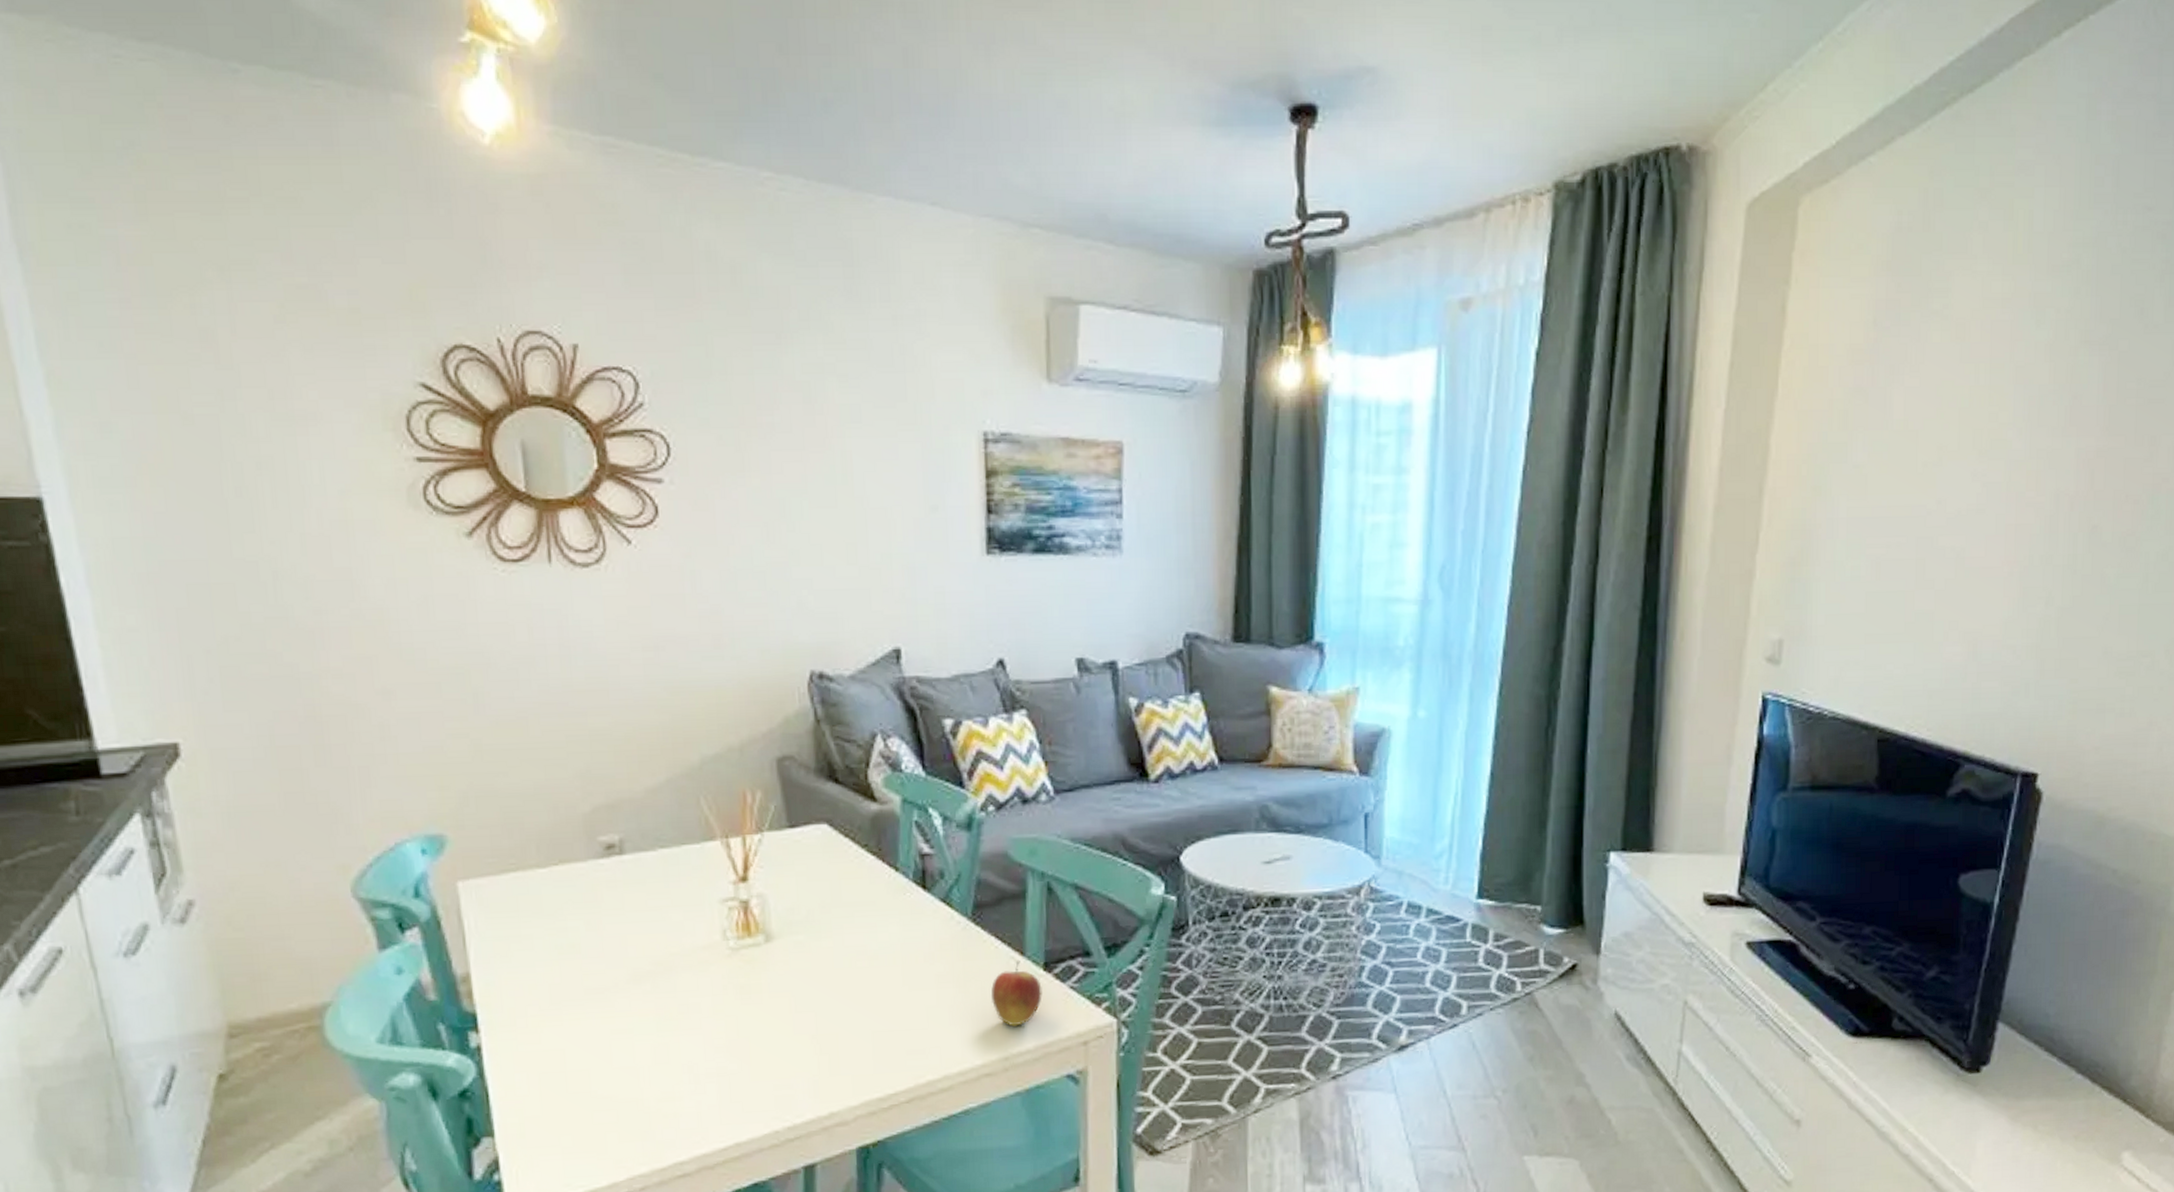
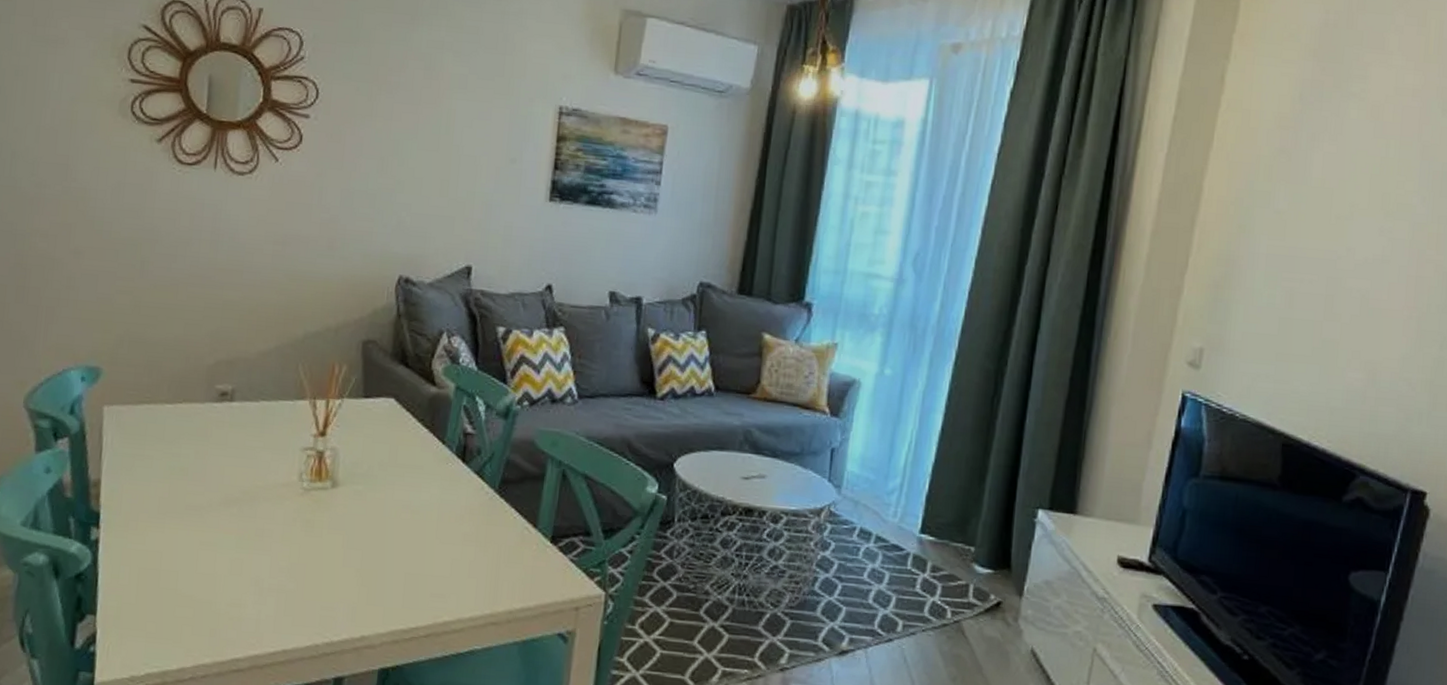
fruit: present [990,959,1042,1027] -> none [504,530,548,586]

